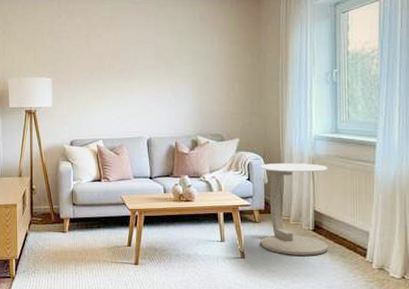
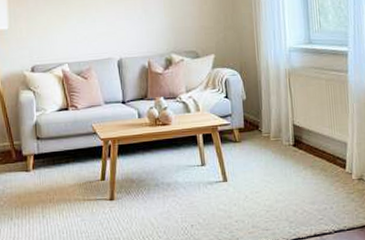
side table: present [260,163,329,256] -> none [237,76,310,174]

